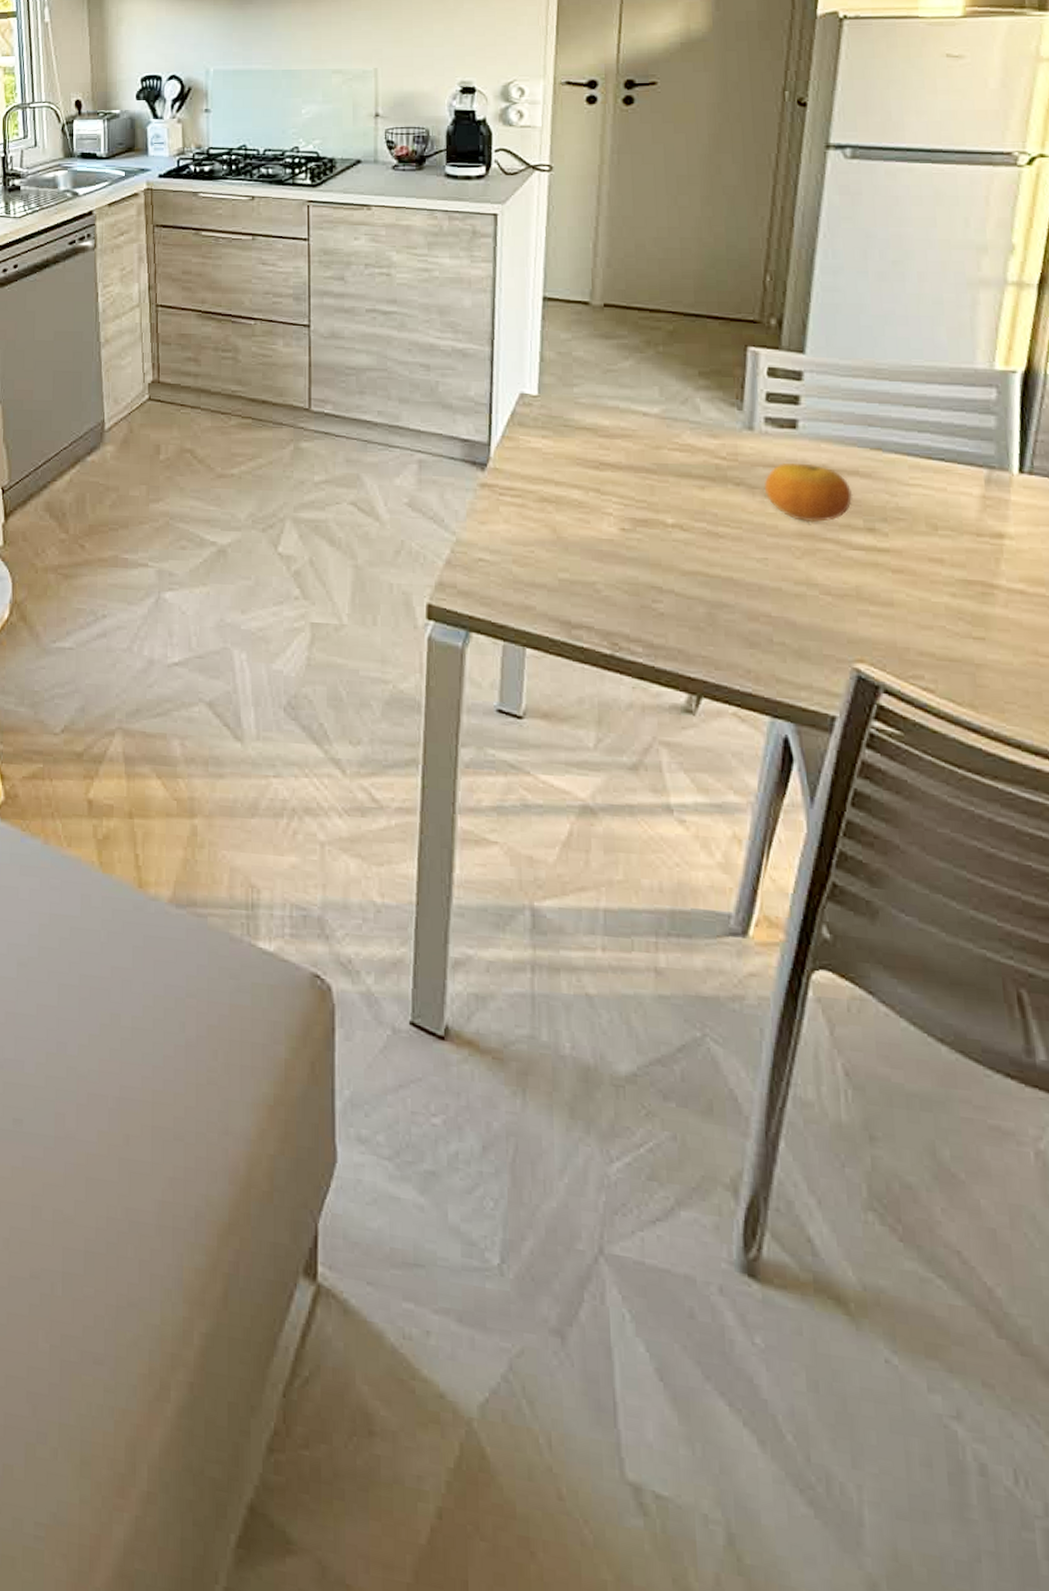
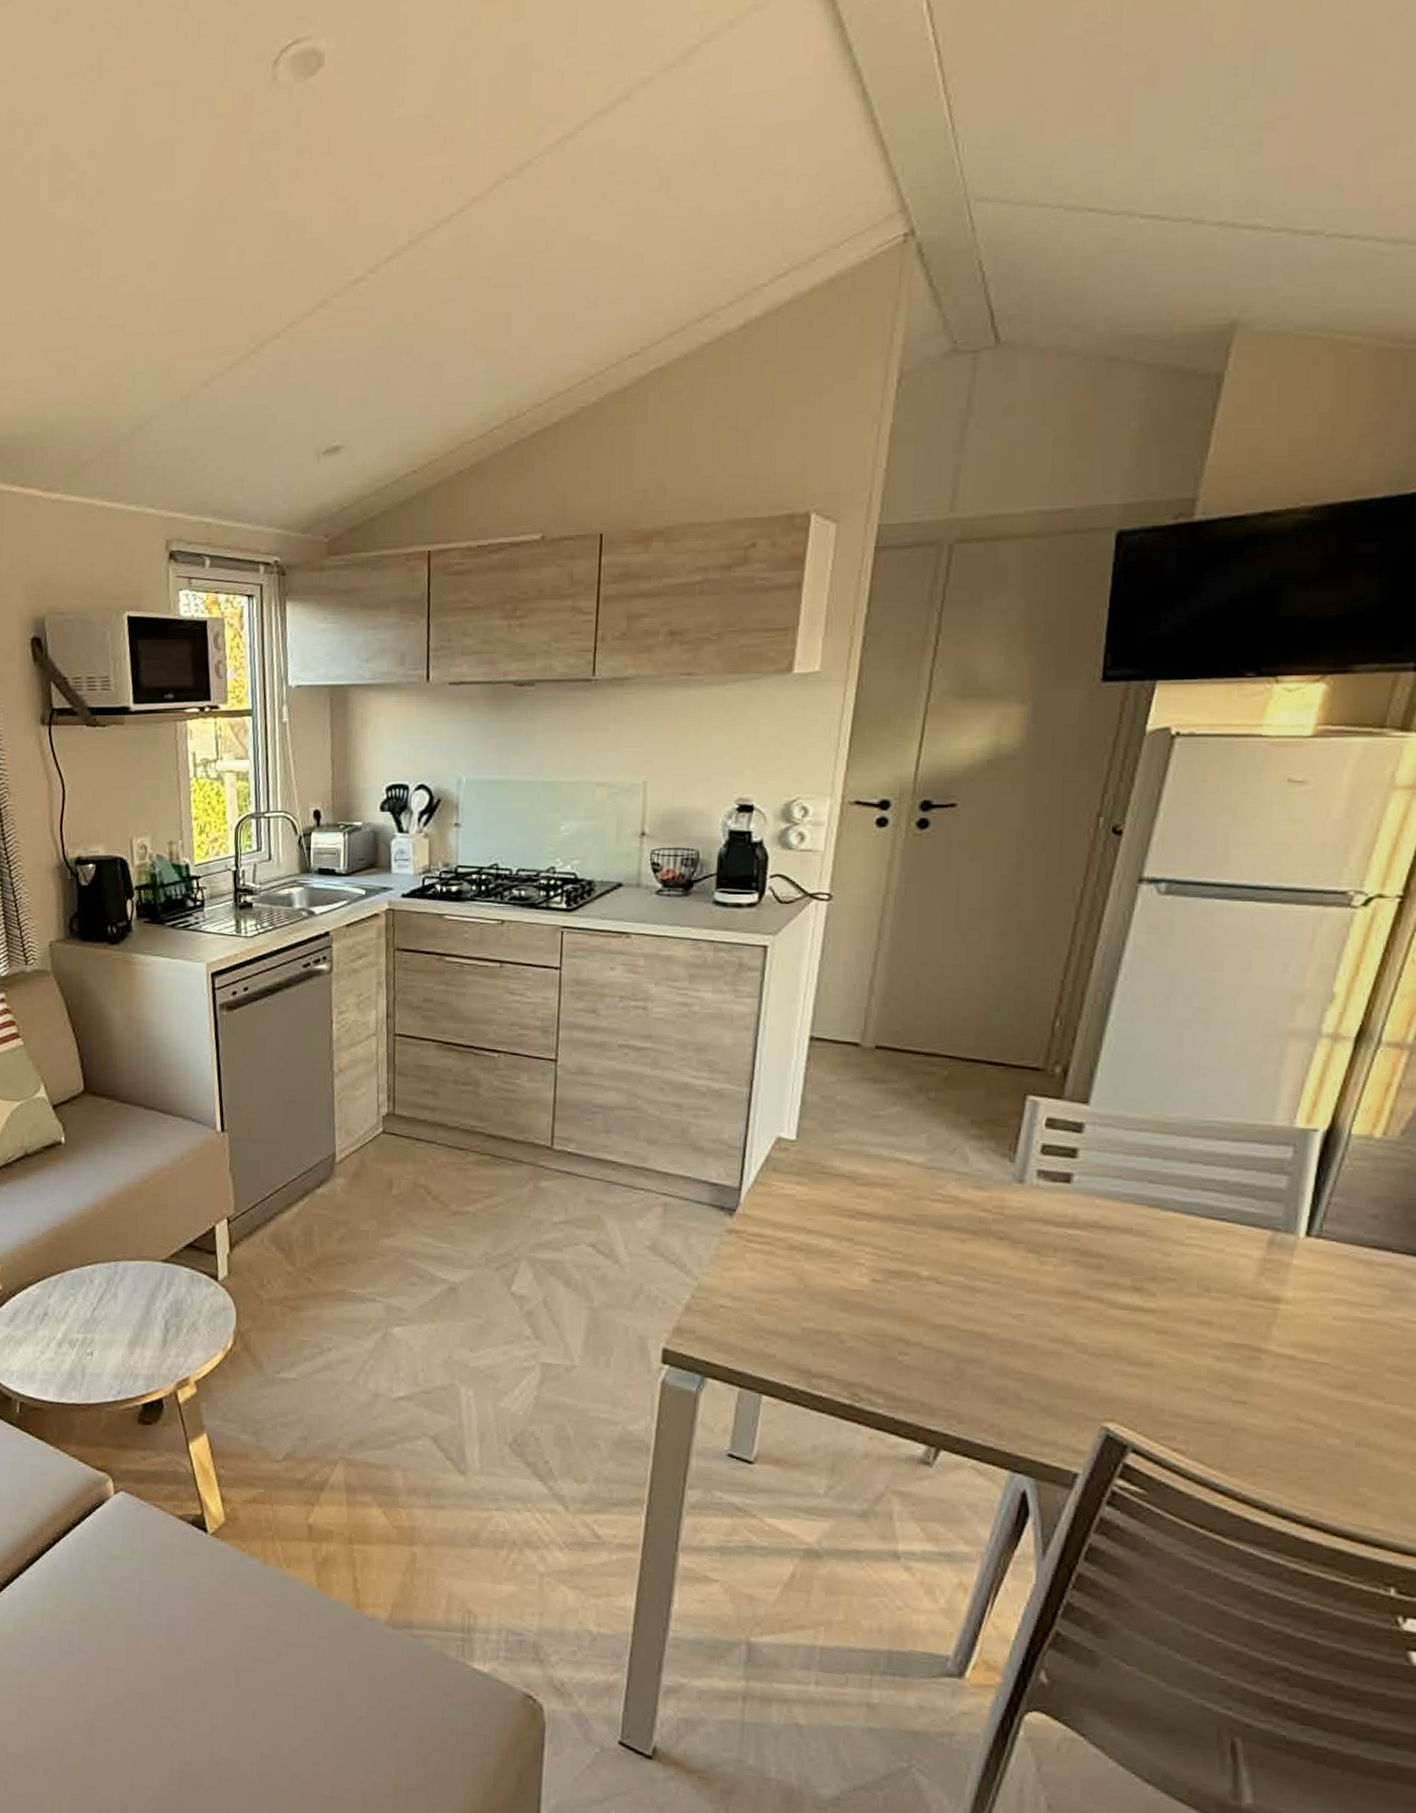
fruit: present [765,462,853,523] -> none [1030,1217,1124,1280]

